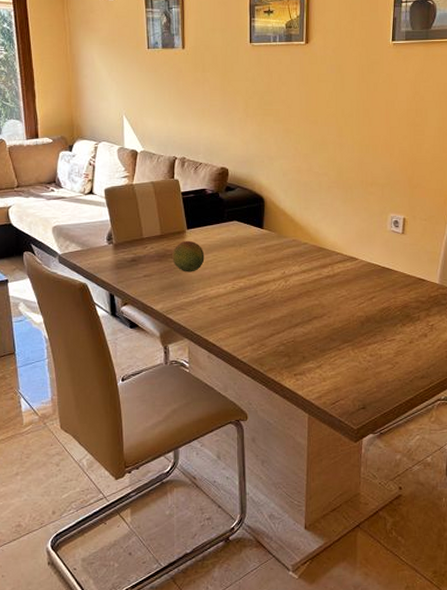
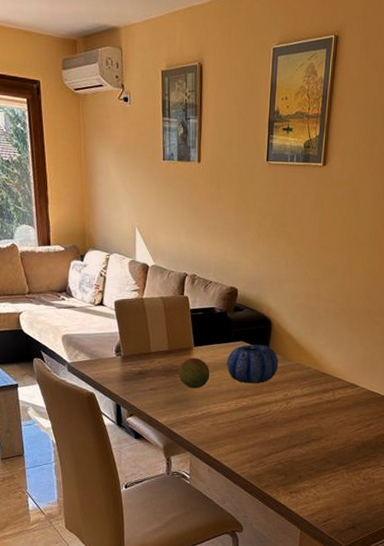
decorative bowl: none [221,223,274,264] -> present [226,344,279,384]

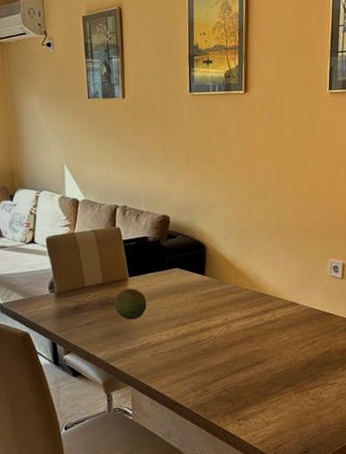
decorative bowl: present [226,344,279,384] -> none [163,269,216,310]

